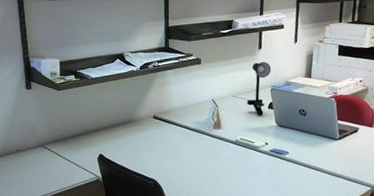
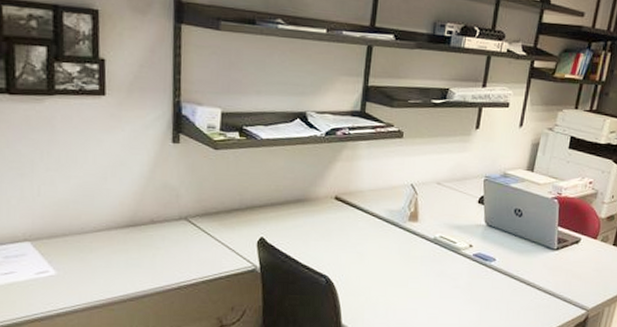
desk lamp: present [247,62,271,116] -> none [453,145,488,211]

